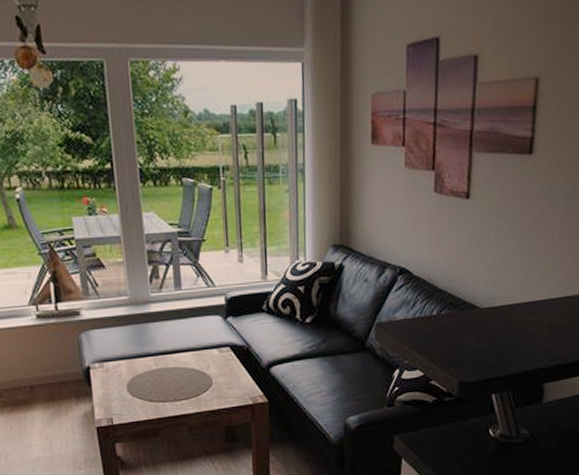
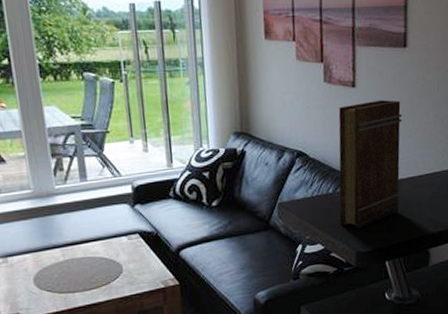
book: none [443,213,522,357] -> present [338,99,403,229]

